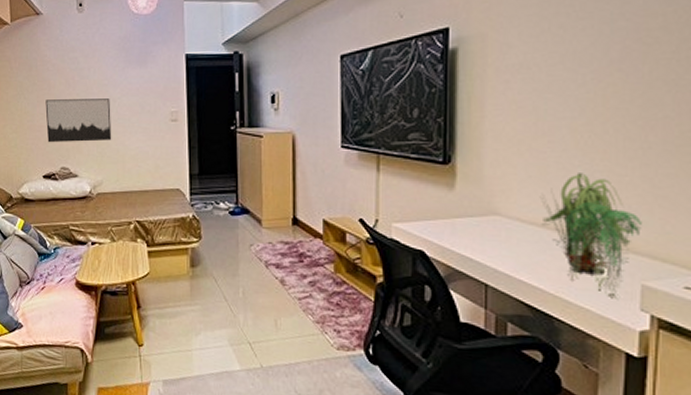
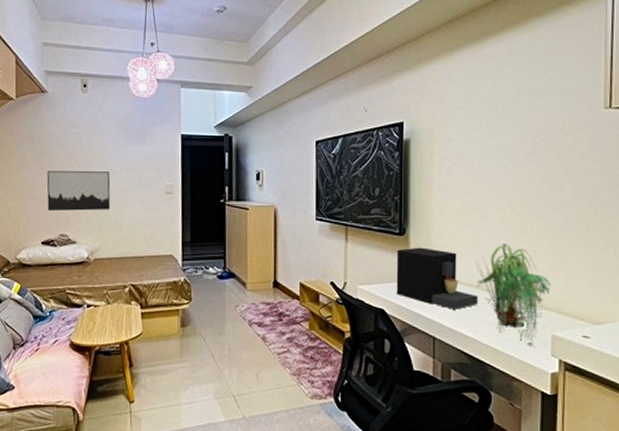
coffee maker: none [439,178,545,253] -> present [396,247,479,310]

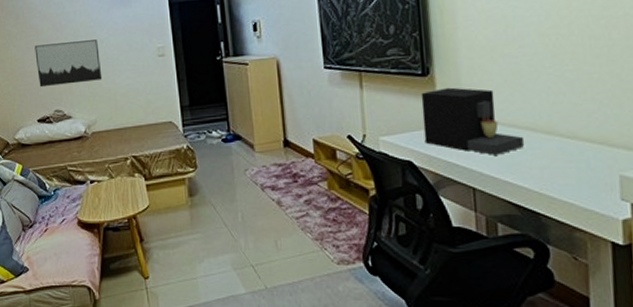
plant: present [474,244,551,347] -> none [516,74,614,191]

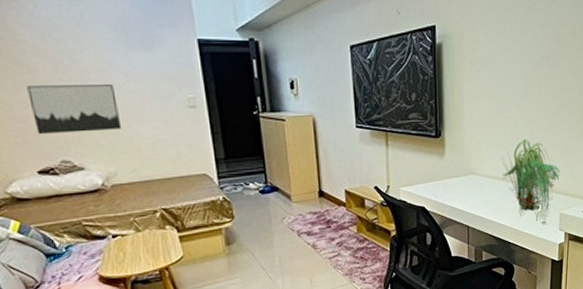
coffee maker: present [420,87,525,155] -> none [434,147,504,201]
plant: none [516,74,614,191] -> present [500,139,560,225]

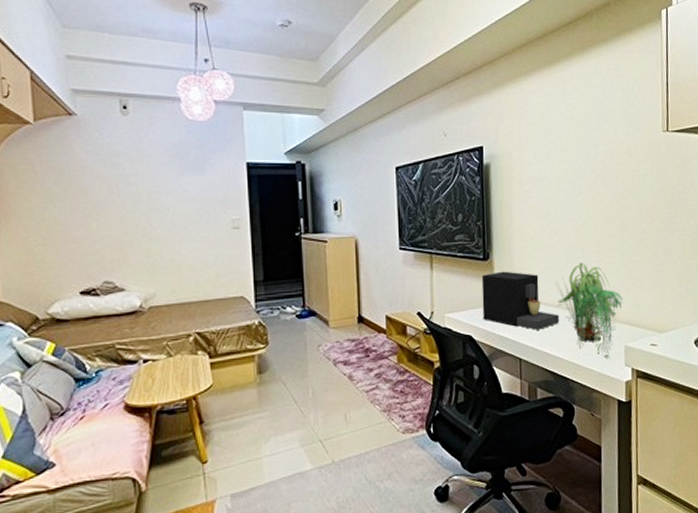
wall art: present [27,85,122,135] -> none [82,206,166,256]
coffee maker: none [434,147,504,201] -> present [481,271,560,330]

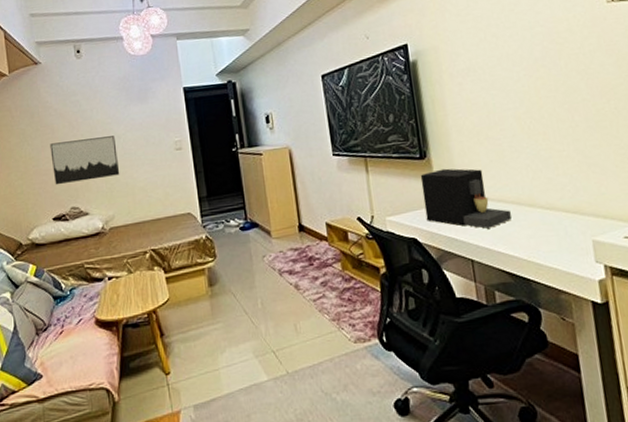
wall art: none [82,206,166,256] -> present [50,136,120,185]
plant: present [555,263,622,359] -> none [501,153,584,256]

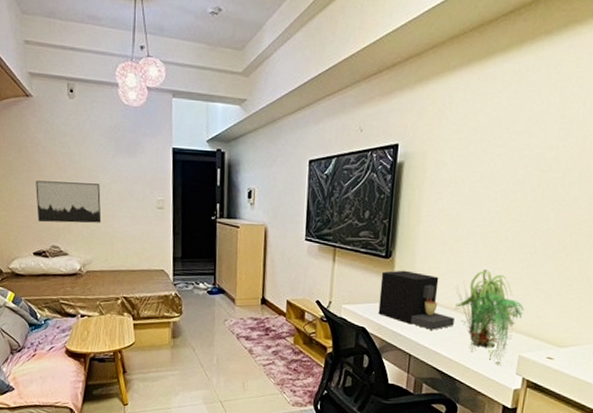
plant: none [501,153,584,256] -> present [454,269,524,366]

